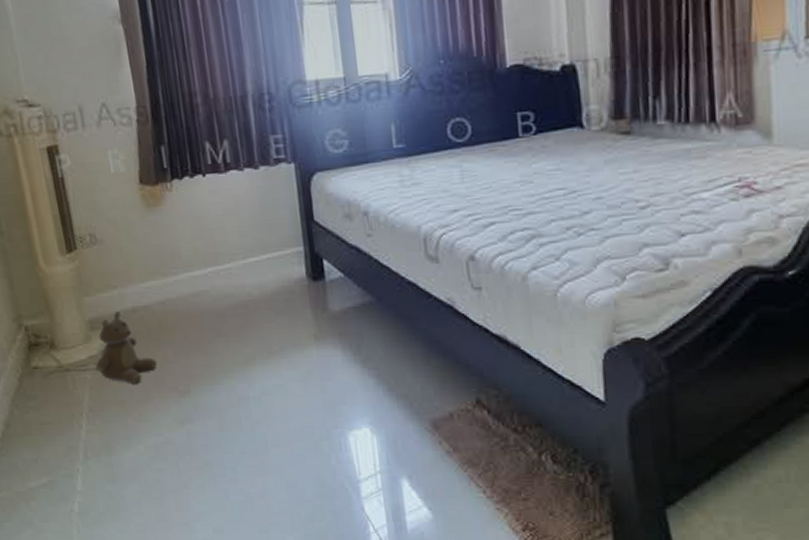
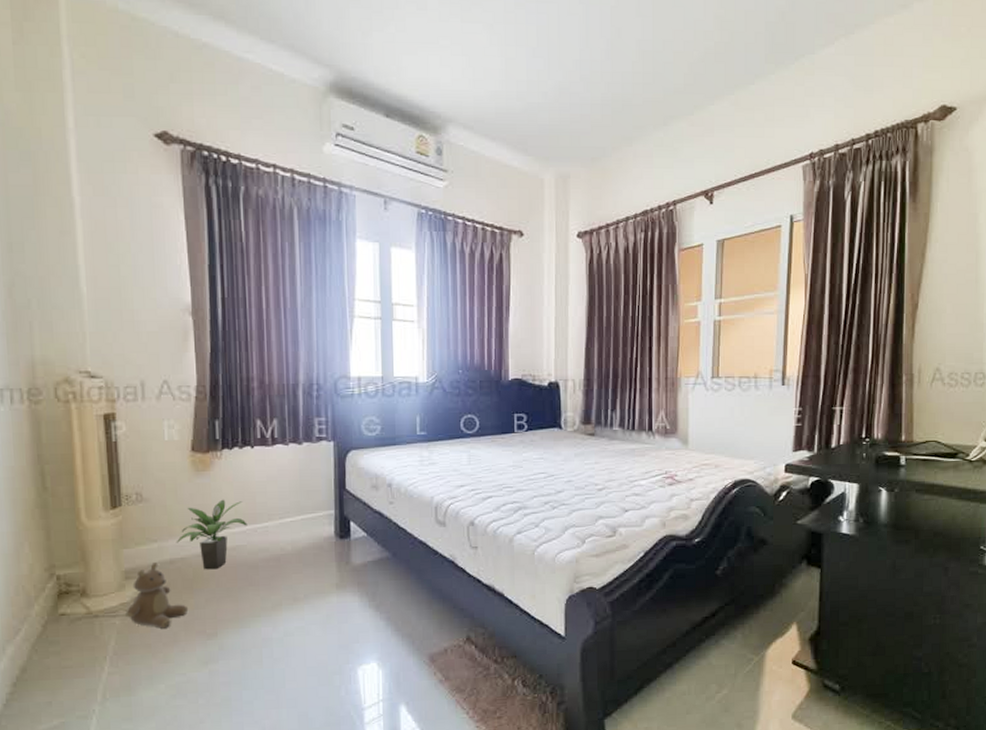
potted plant: none [136,238,209,319] -> present [176,499,248,570]

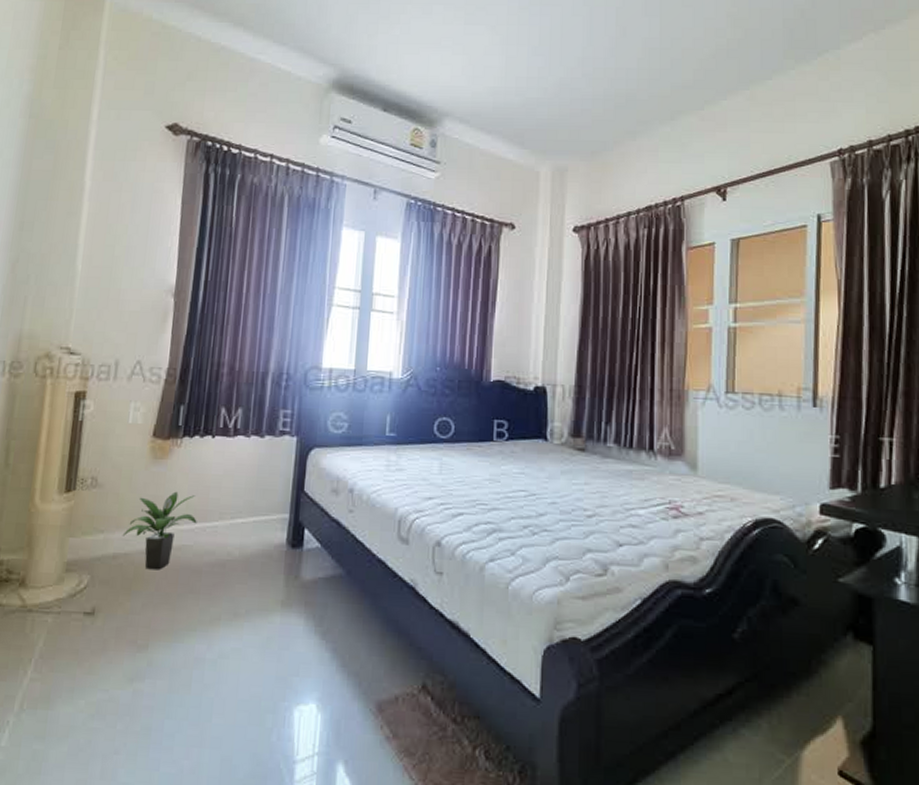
teddy bear: present [125,563,189,629] -> none [59,556,124,633]

